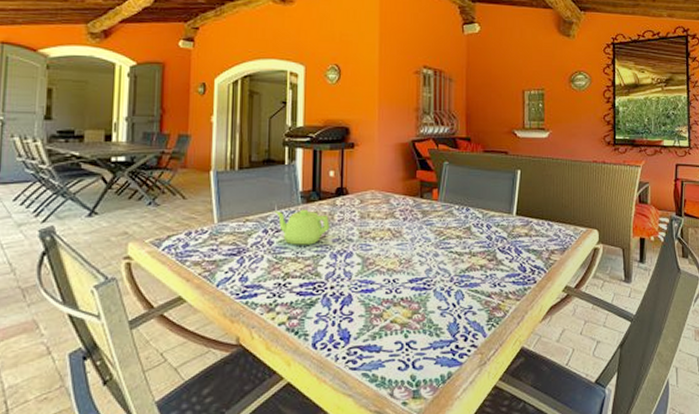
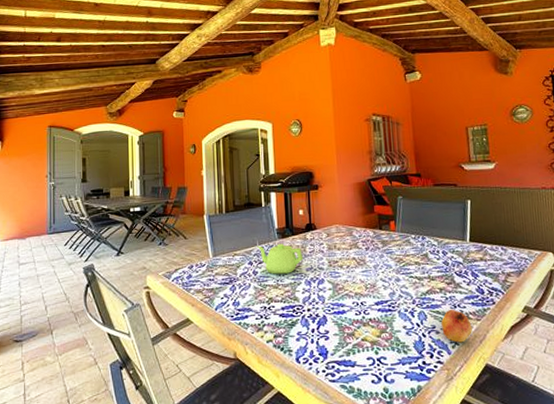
fruit: none [479,288,511,325] -> present [441,309,472,343]

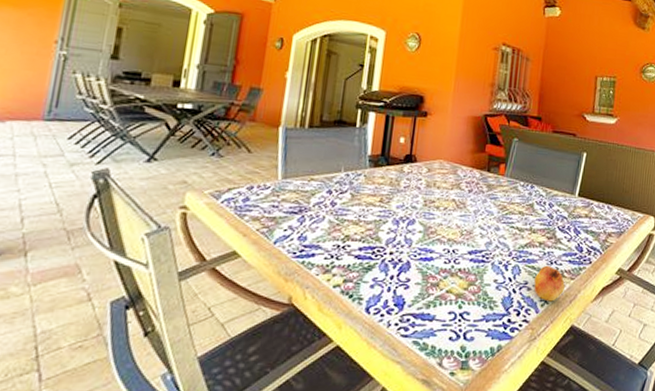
teapot: present [257,243,303,274] -> none [341,172,396,209]

